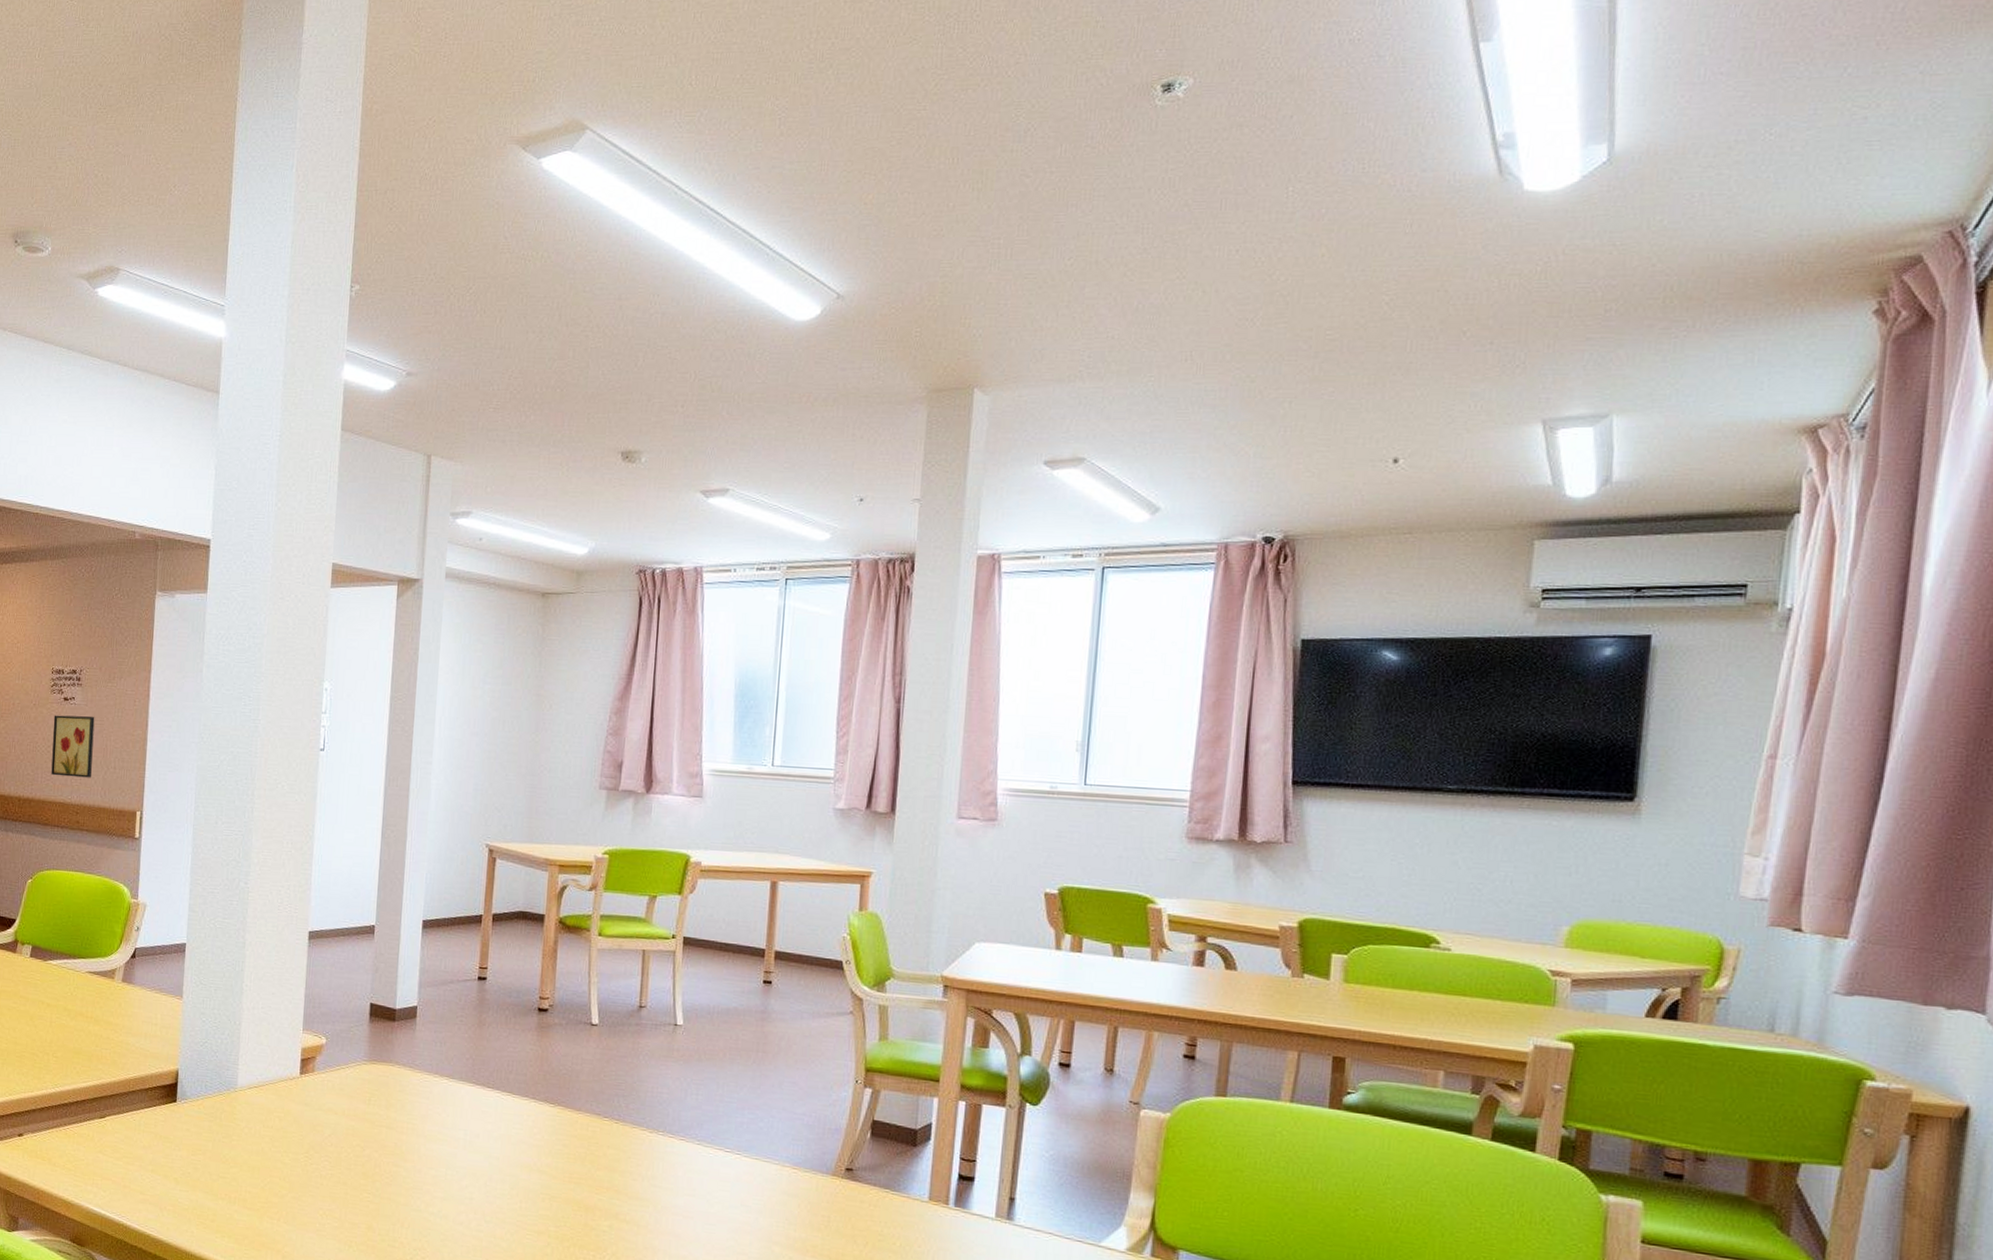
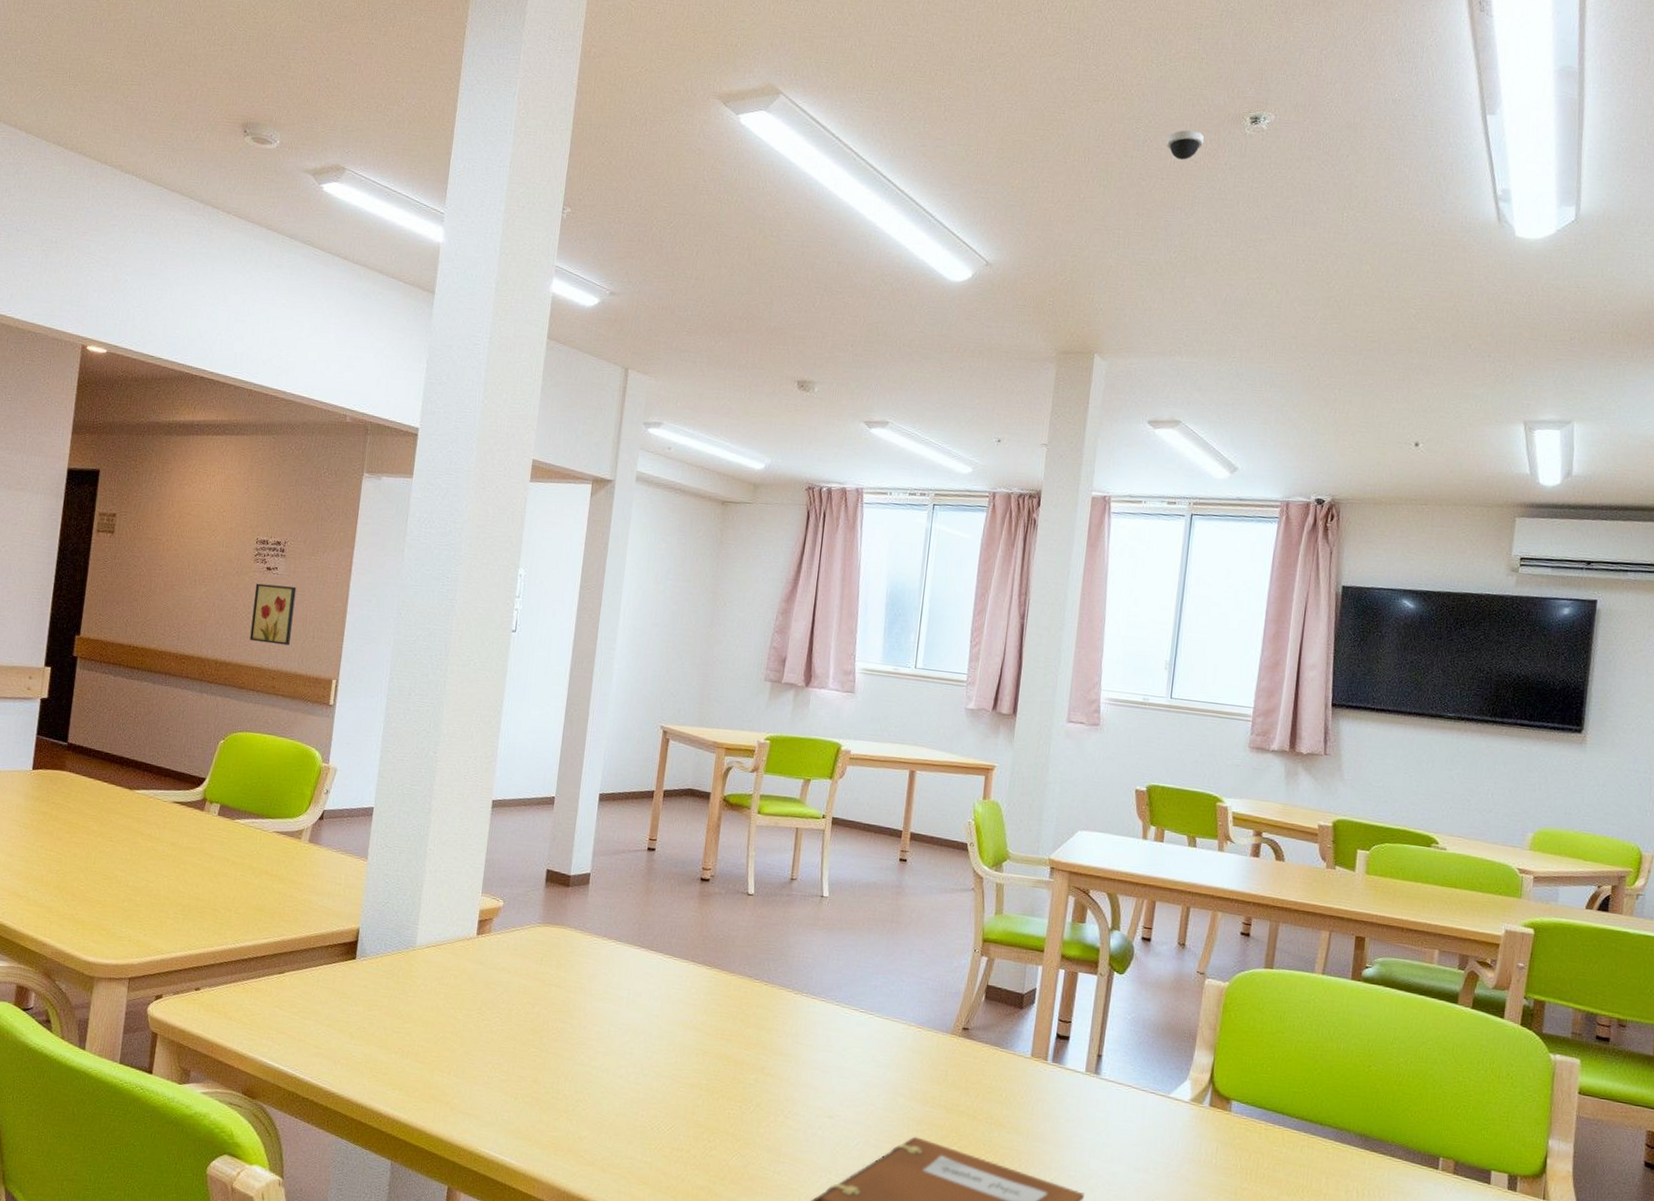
dome security camera: none [1055,110,1102,147] -> present [1167,130,1204,160]

